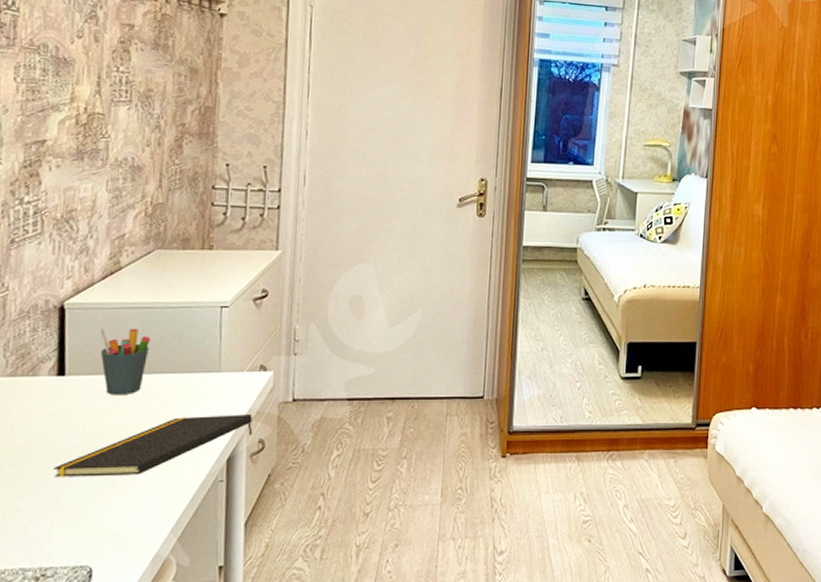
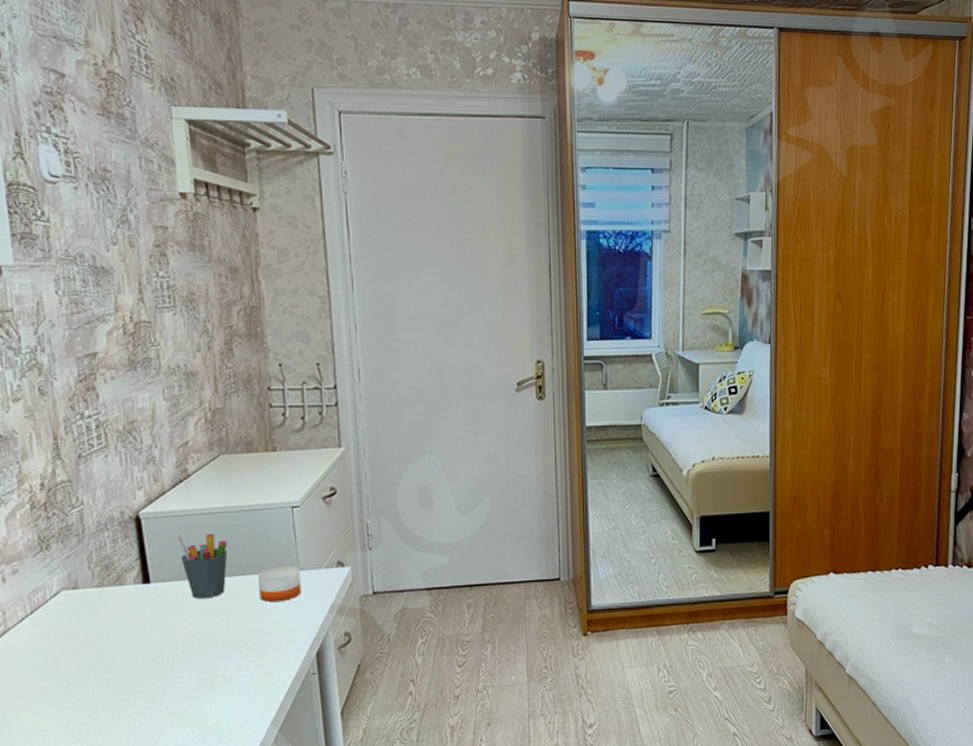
notepad: present [54,414,253,477] -> none [153,609,338,679]
candle: none [176,365,221,404] -> present [257,565,302,603]

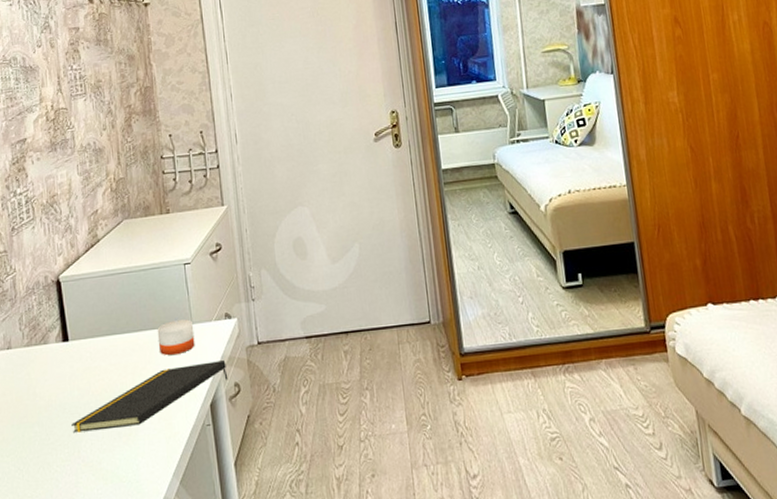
notepad: none [153,609,338,679] -> present [71,360,228,433]
pen holder: present [176,533,228,599] -> none [89,292,132,355]

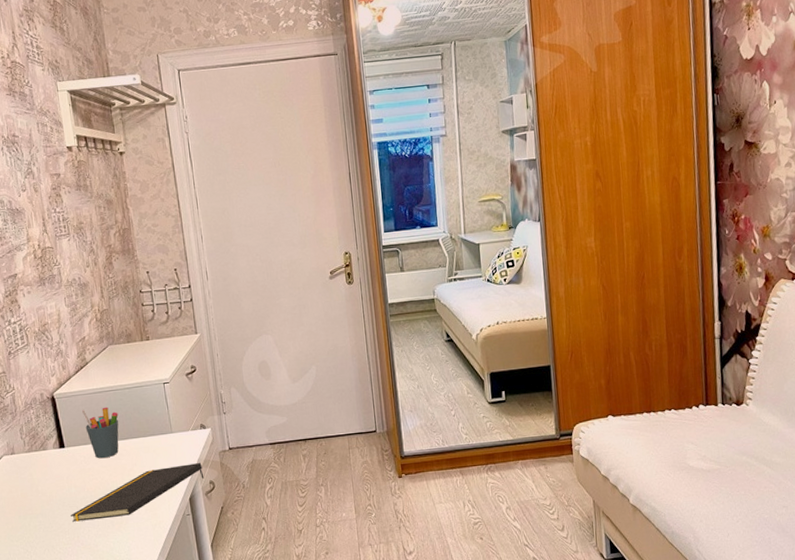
pen holder: none [89,292,132,355] -> present [81,407,119,459]
candle: present [157,319,195,356] -> none [141,429,175,459]

